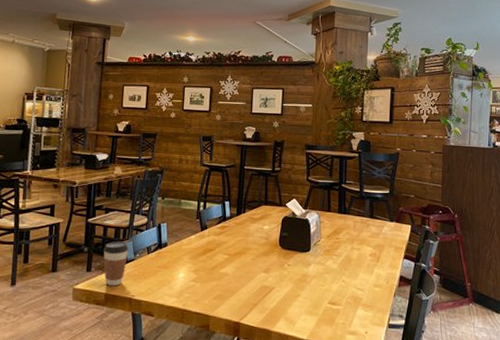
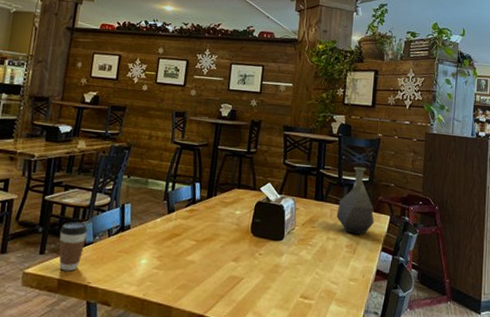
vase: none [359,180,396,244] -> present [336,166,374,235]

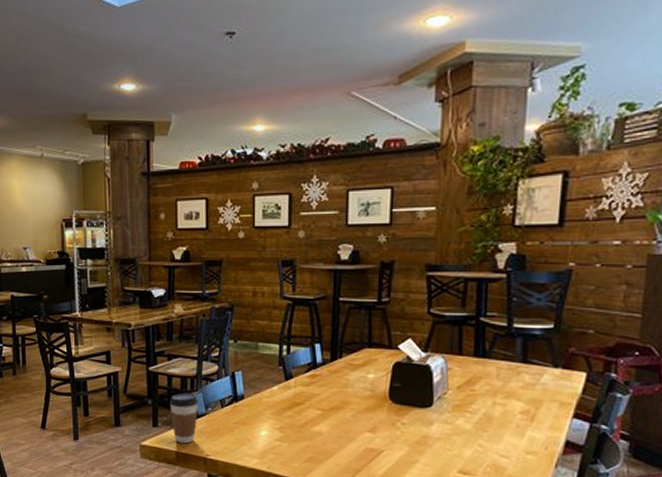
vase: present [336,166,374,235] -> none [505,310,562,398]

